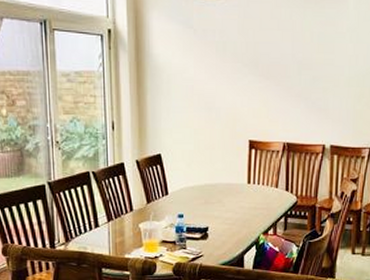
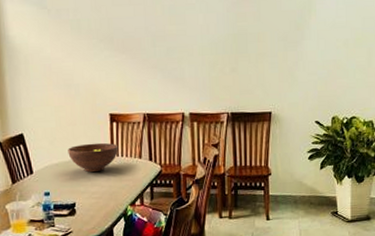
fruit bowl: none [204,169,256,198] -> present [68,142,119,173]

